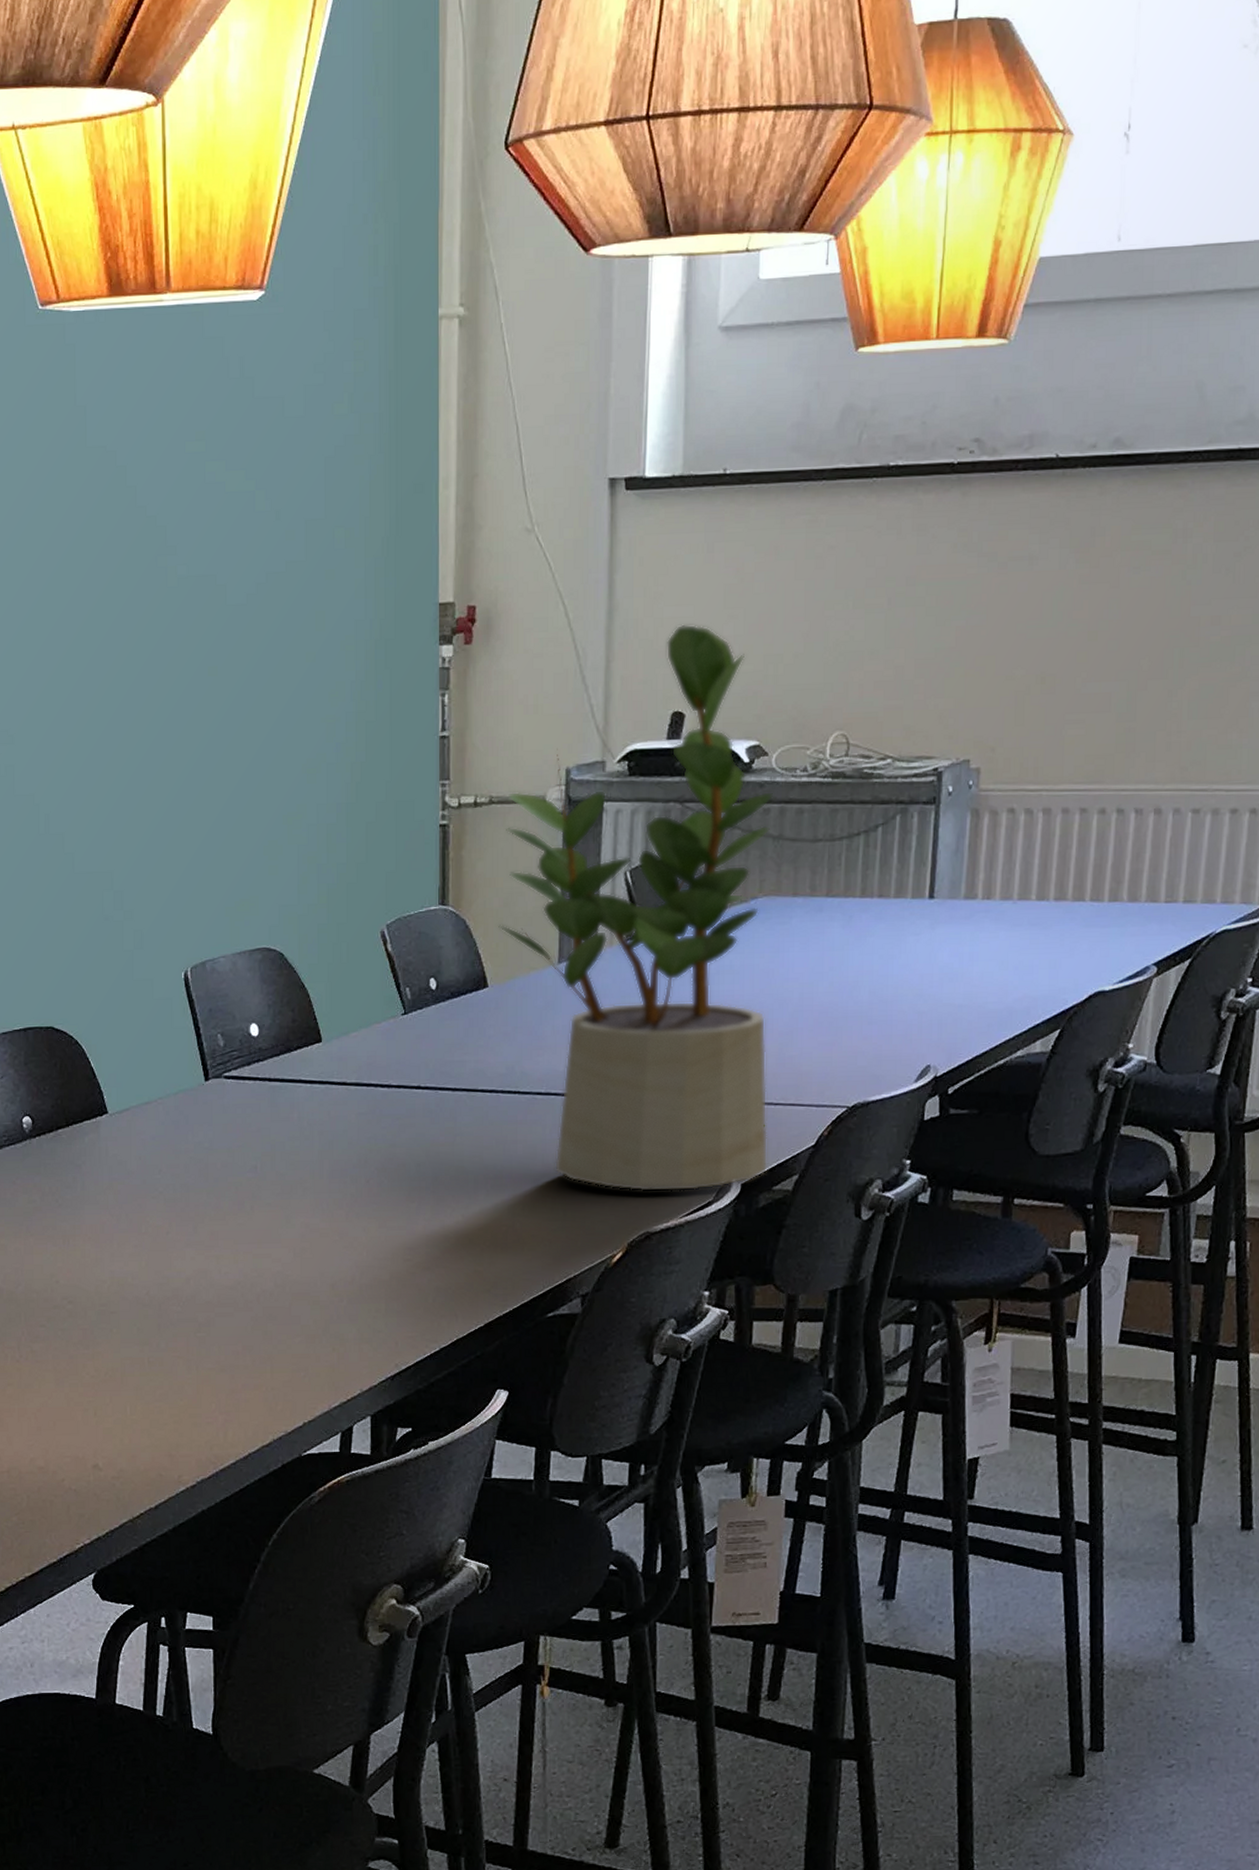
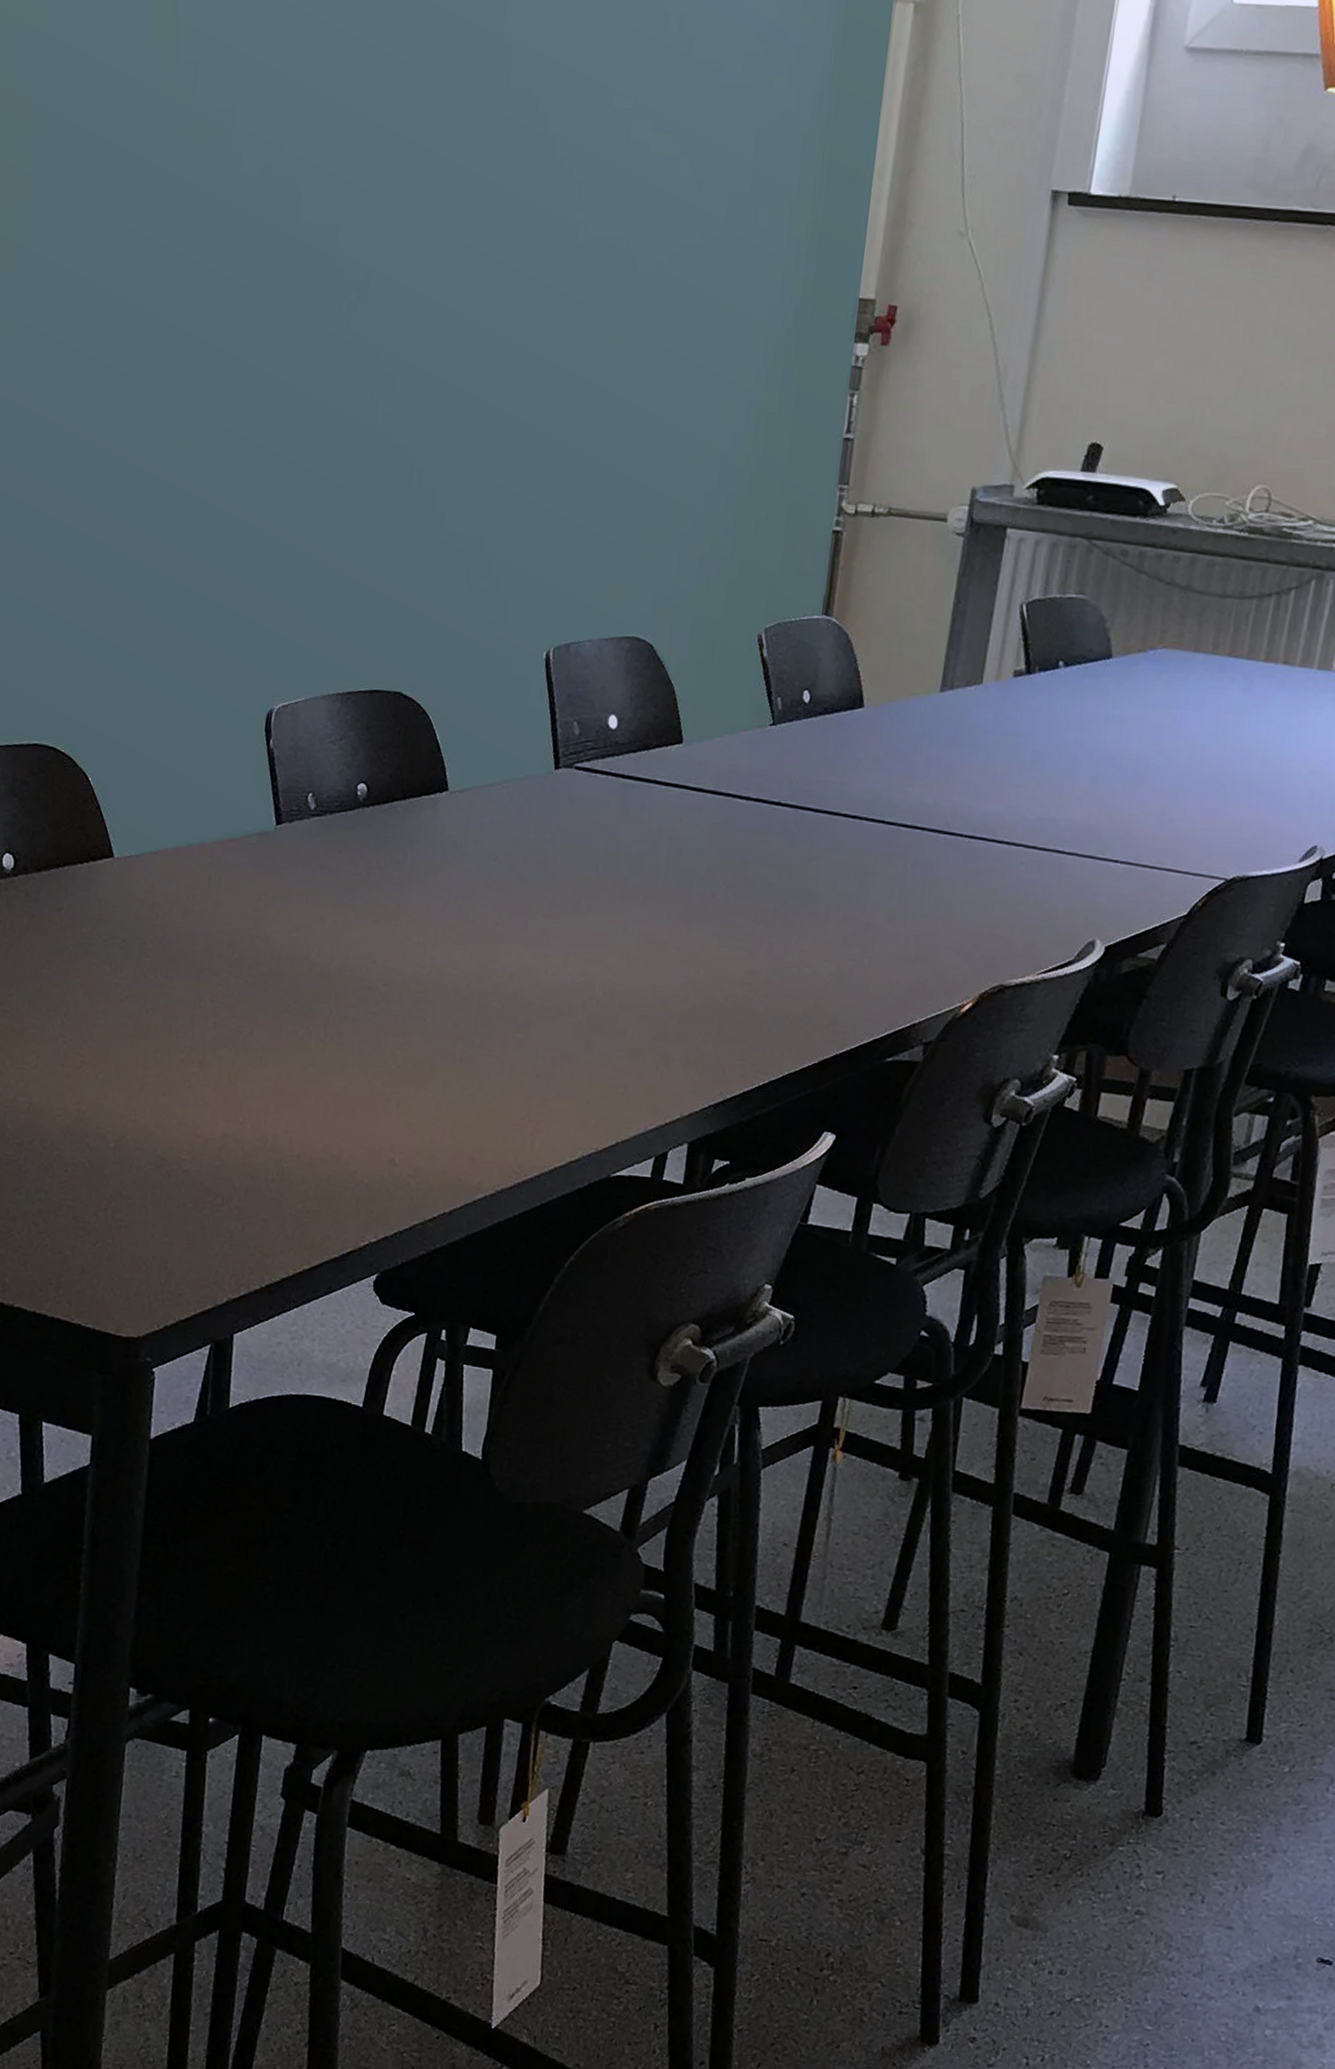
potted plant: present [498,624,774,1192] -> none [882,352,1186,948]

